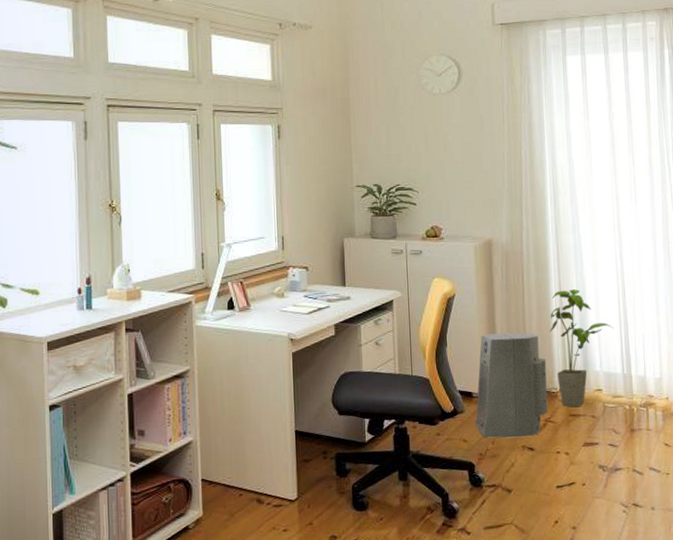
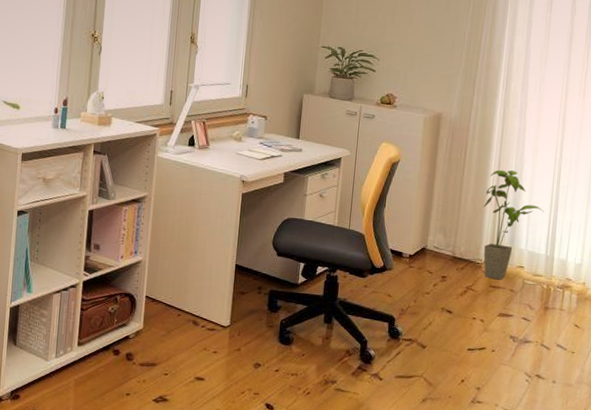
air purifier: present [475,332,548,438] -> none [401,201,476,301]

